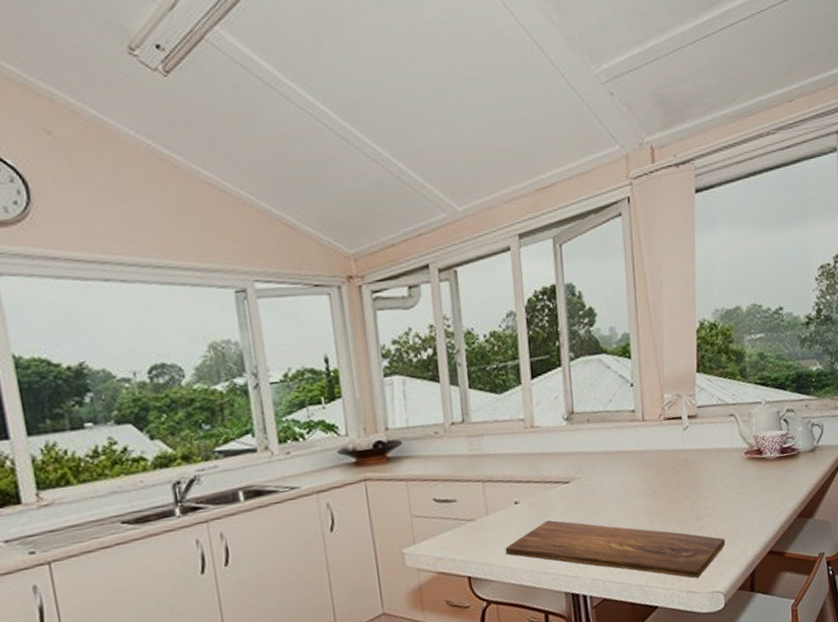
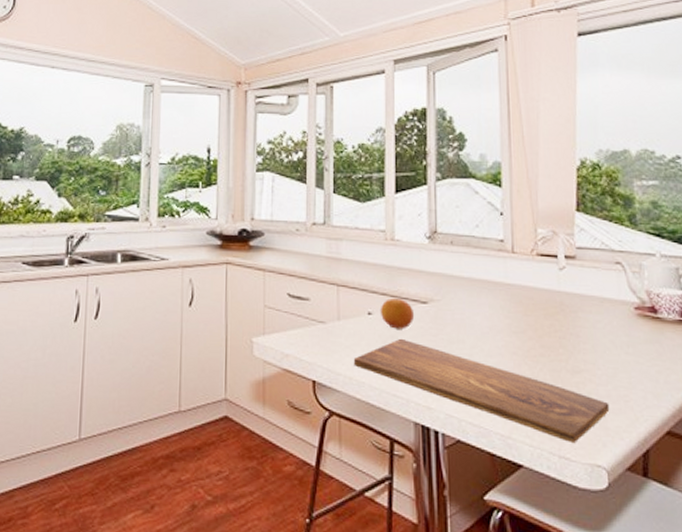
fruit: none [525,482,559,513] -> present [380,297,415,329]

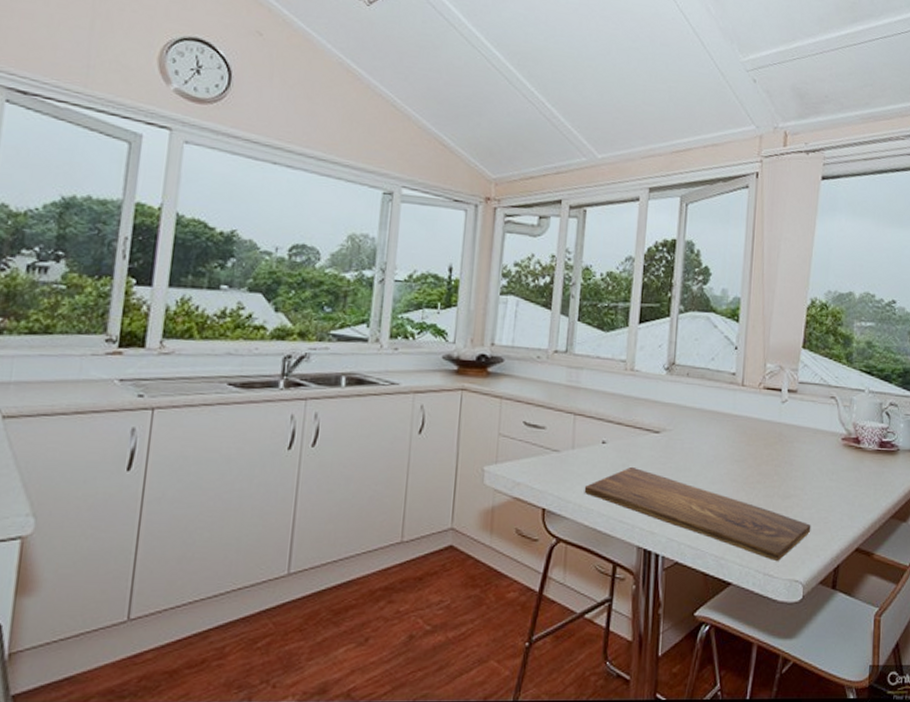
fruit: present [380,297,415,329] -> none [613,427,647,458]

